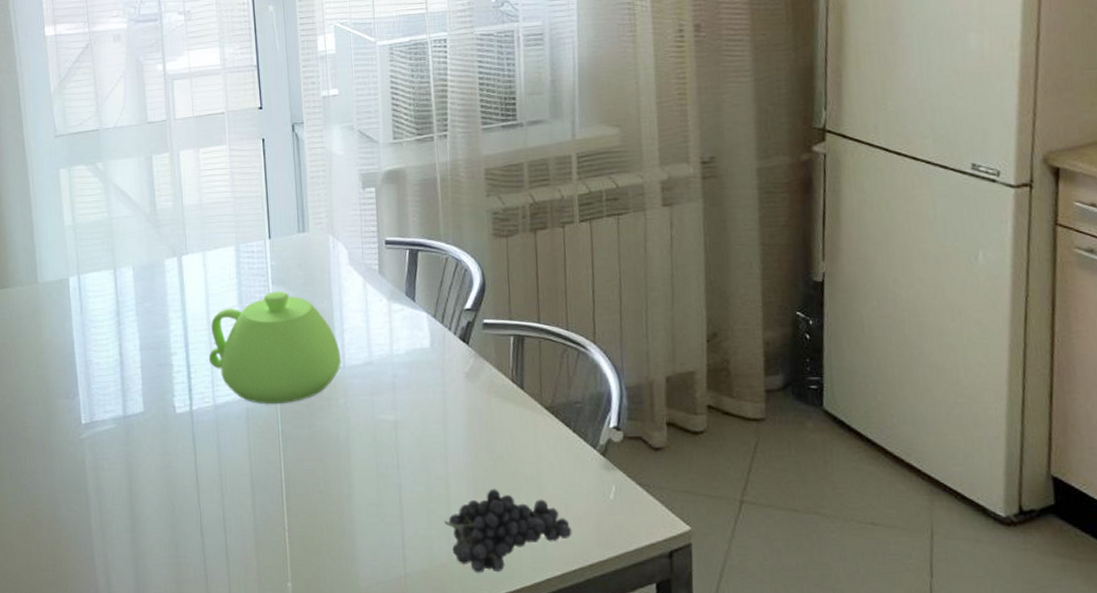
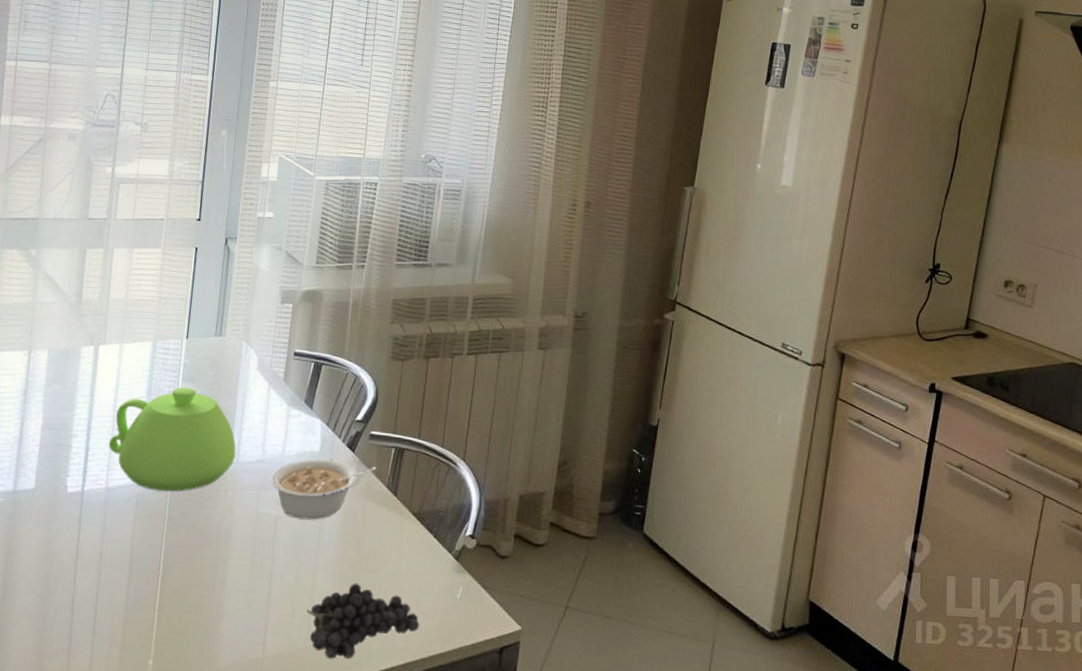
legume: none [382,355,496,423] -> present [270,458,376,520]

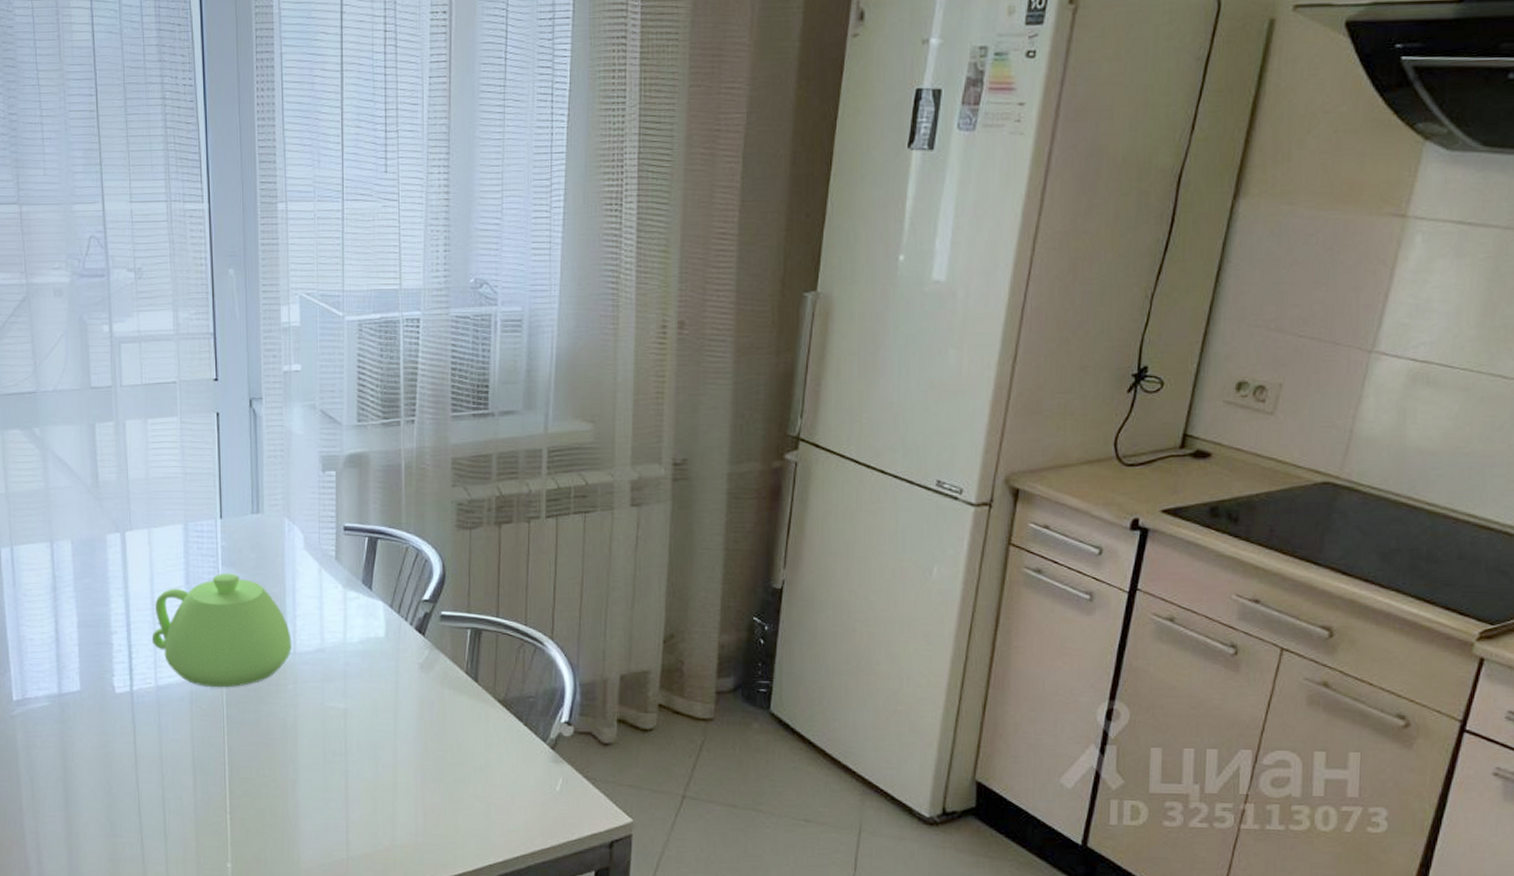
legume: present [270,458,376,520] -> none [334,645,451,712]
fruit: present [307,583,420,660] -> none [390,777,517,859]

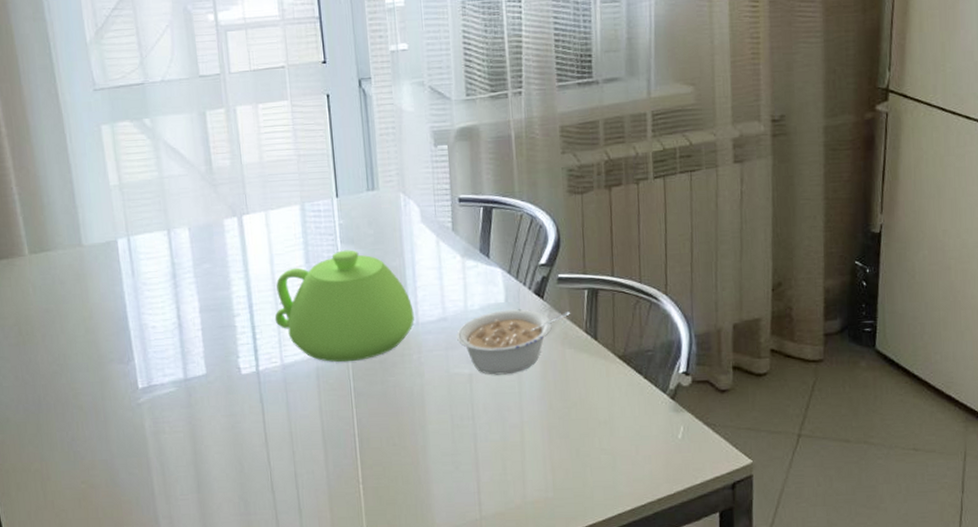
legume: none [334,645,451,712] -> present [457,309,570,375]

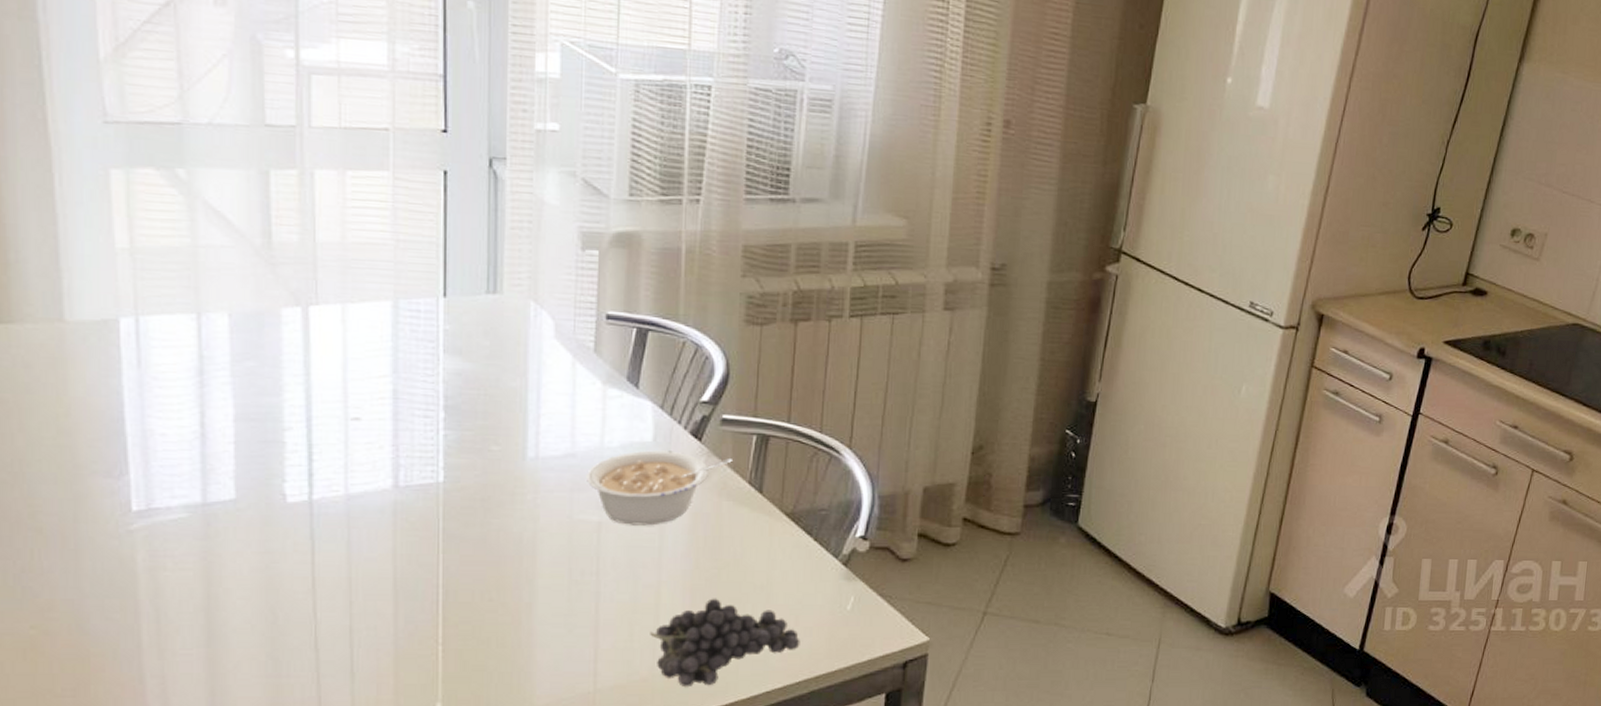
teapot: present [274,250,414,362] -> none [342,361,533,497]
fruit: none [519,434,642,513] -> present [650,598,800,688]

